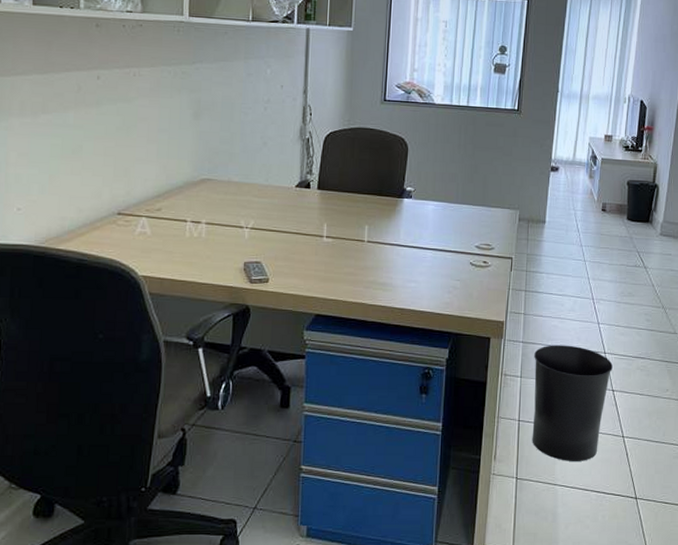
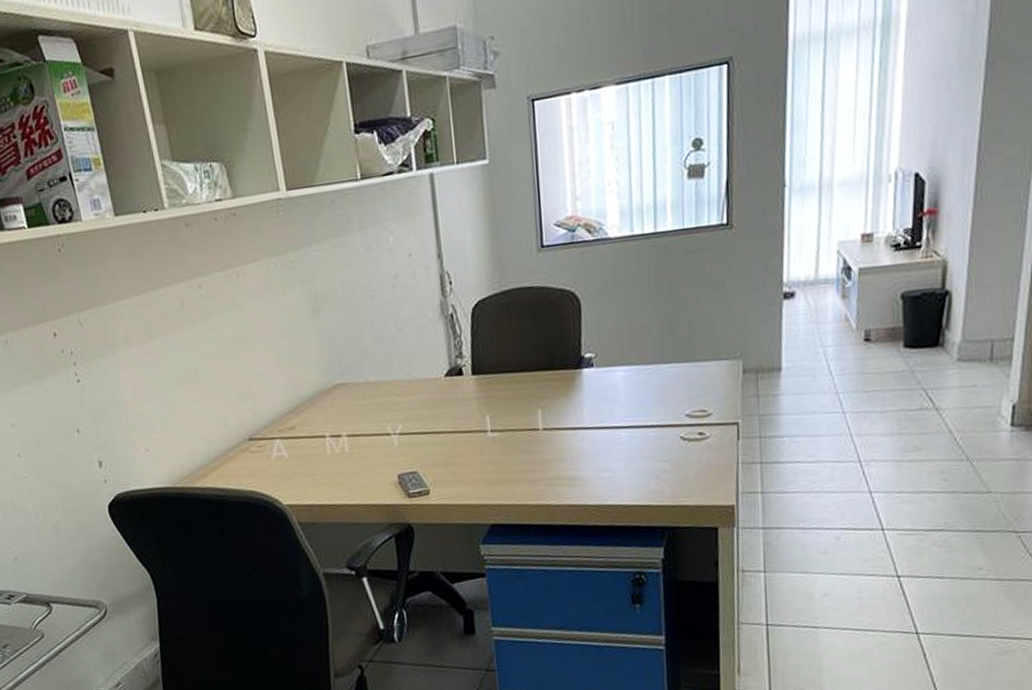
waste bin: present [532,345,613,461] -> none [780,524,896,669]

